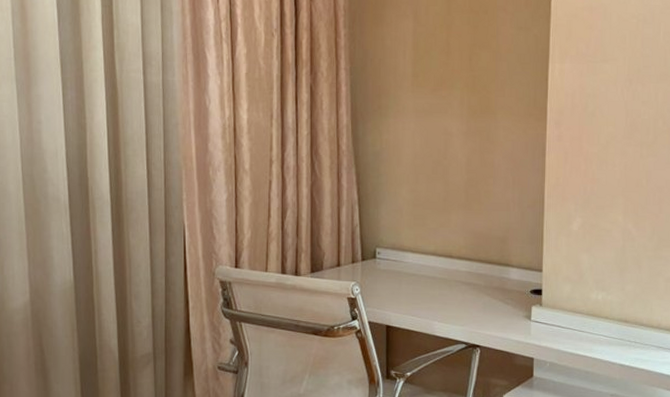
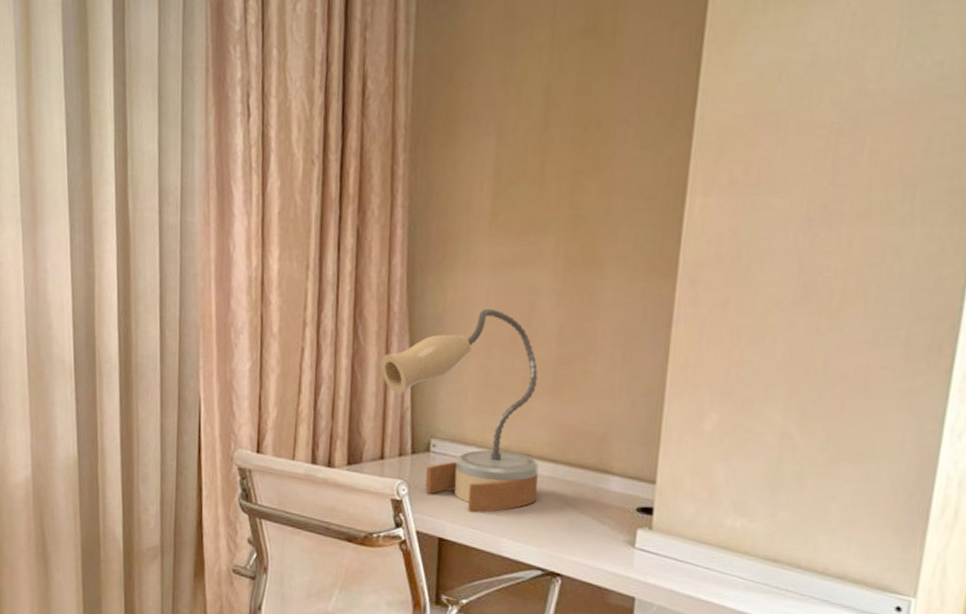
table lamp: none [334,146,459,304] -> present [381,308,539,513]

